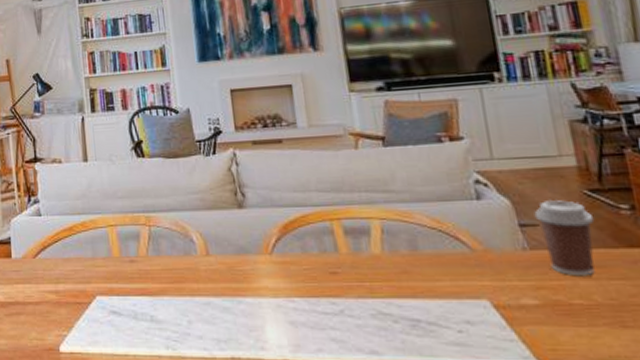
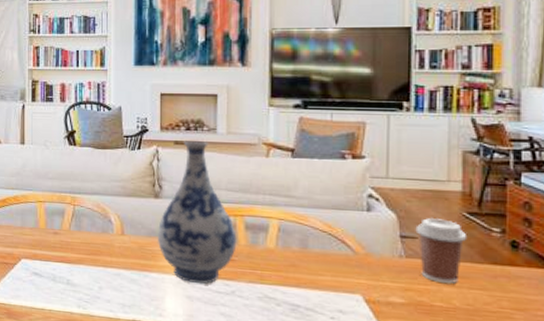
vase: none [246,137,338,306] -> present [157,140,237,285]

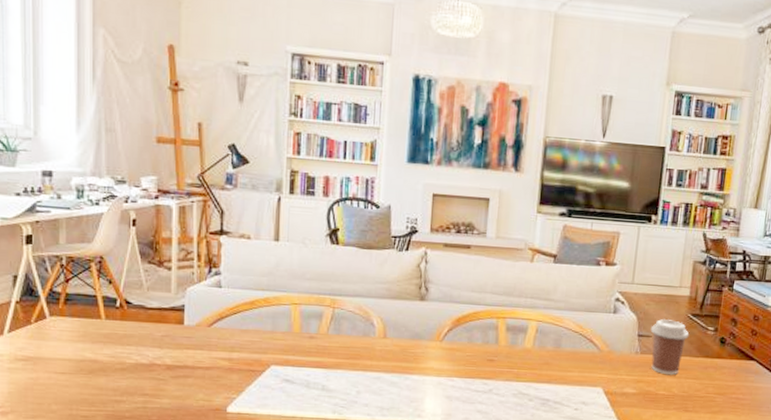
vase: present [157,140,237,285] -> none [420,242,498,384]

